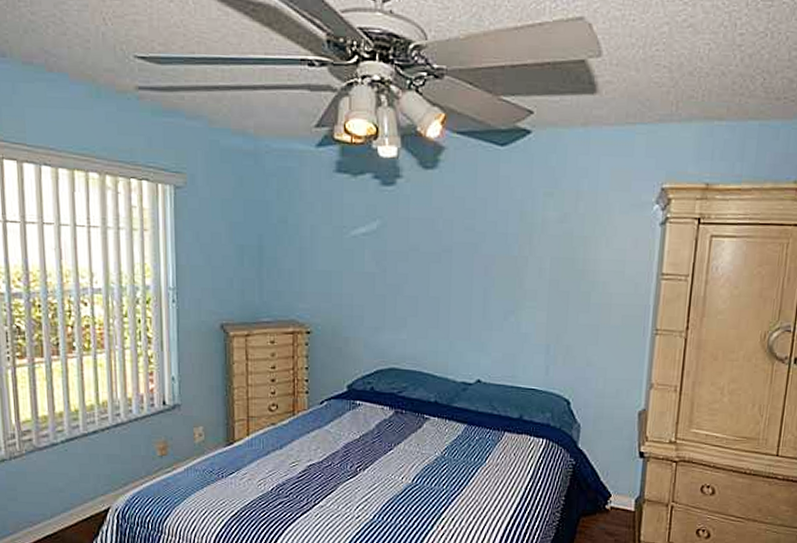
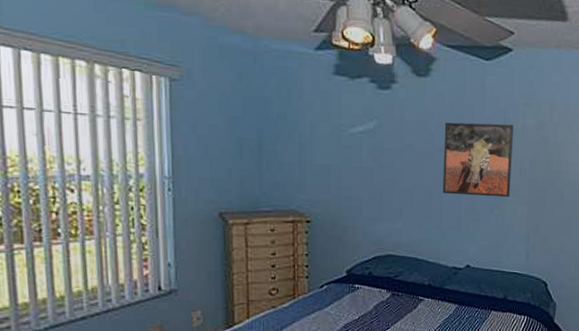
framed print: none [451,217,532,303] -> present [442,122,514,198]

